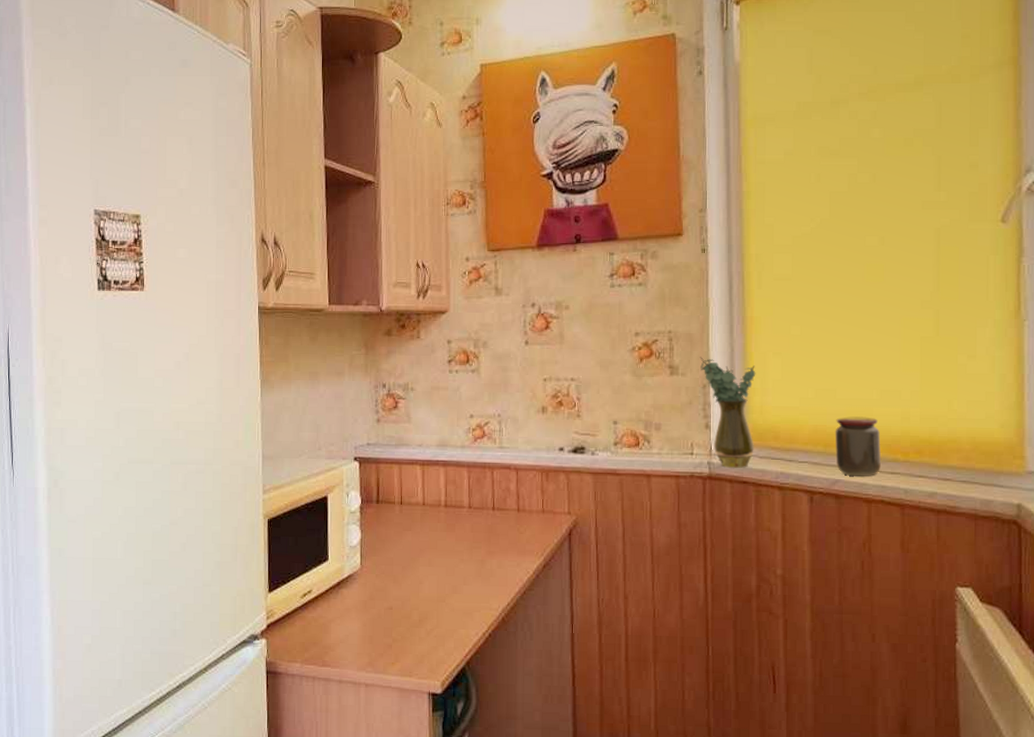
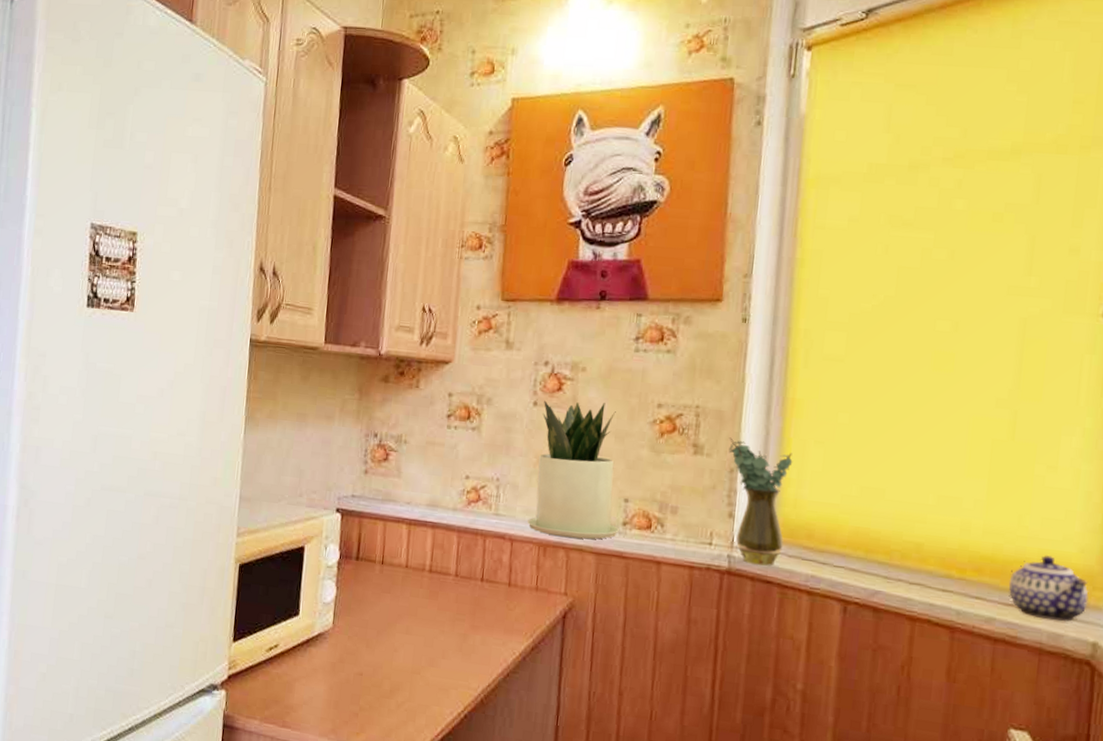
planter: none [529,336,612,462] -> present [527,400,620,540]
jar: present [835,416,881,477] -> none [877,521,933,592]
teapot: none [945,432,1011,489] -> present [1008,554,1089,622]

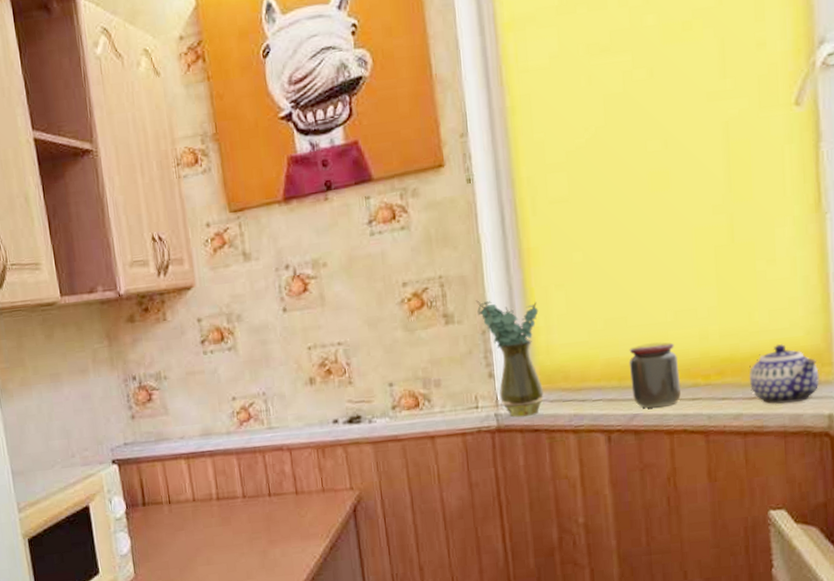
planter: present [527,400,620,540] -> none [293,294,391,436]
jar: none [877,521,933,592] -> present [629,342,681,409]

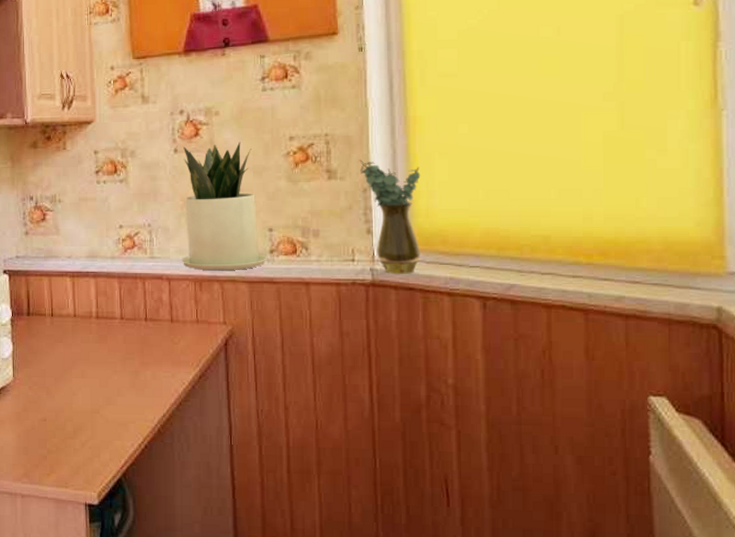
planter: none [293,294,391,436] -> present [182,142,268,271]
jar: present [629,342,681,409] -> none [509,218,561,282]
teapot: present [749,343,819,405] -> none [633,231,709,292]

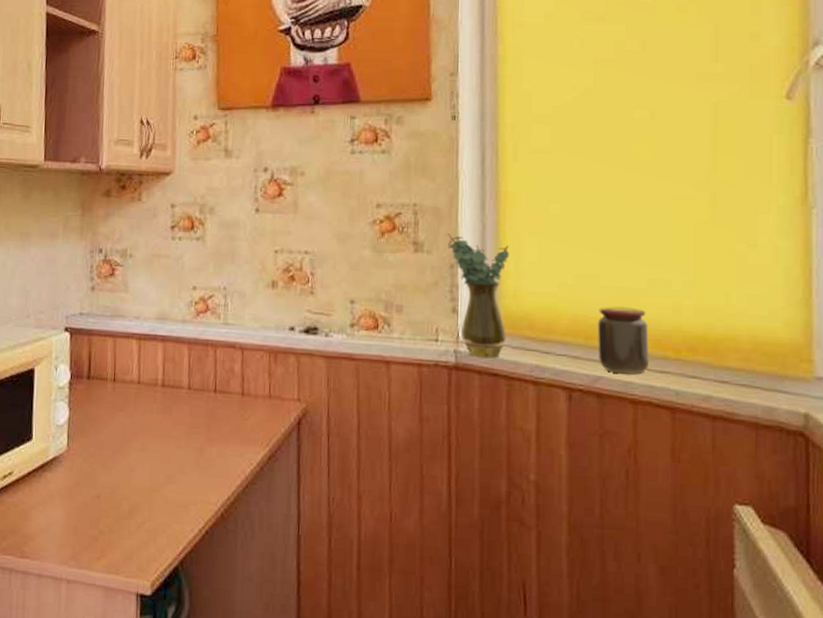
planter: present [182,142,268,271] -> none [257,206,348,344]
jar: none [509,218,561,282] -> present [597,306,649,375]

